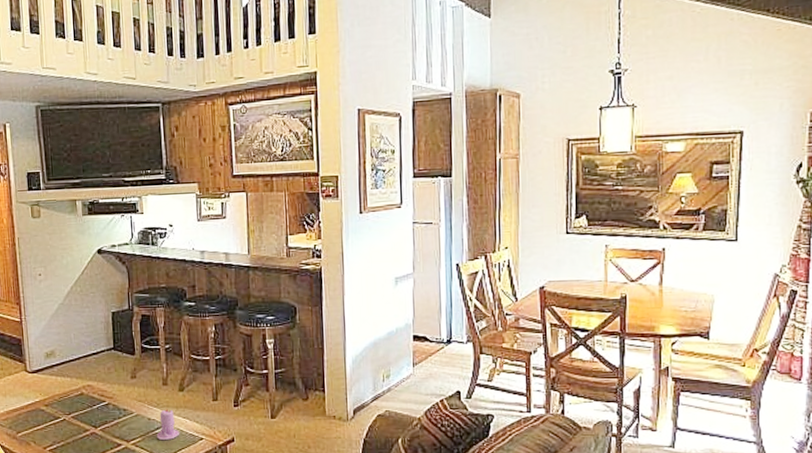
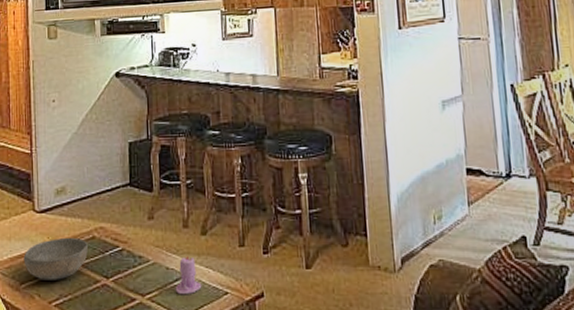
bowl: none [18,393,77,430] -> present [23,237,88,280]

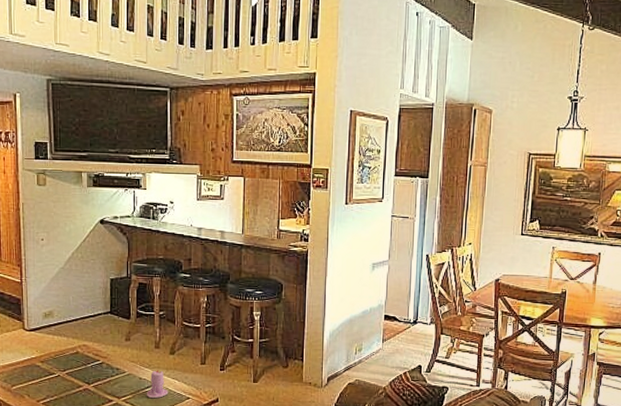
bowl: present [23,237,88,280] -> none [14,351,72,384]

